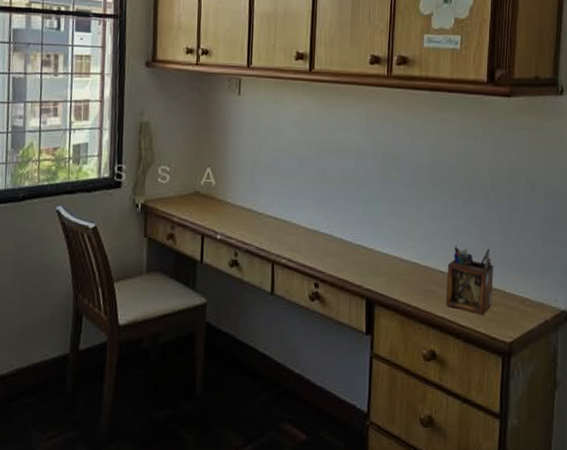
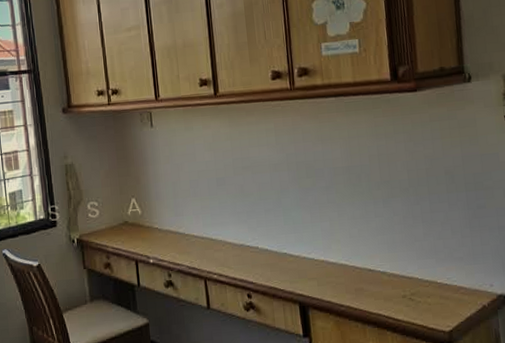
desk organizer: present [446,245,494,315] -> none [375,242,426,308]

